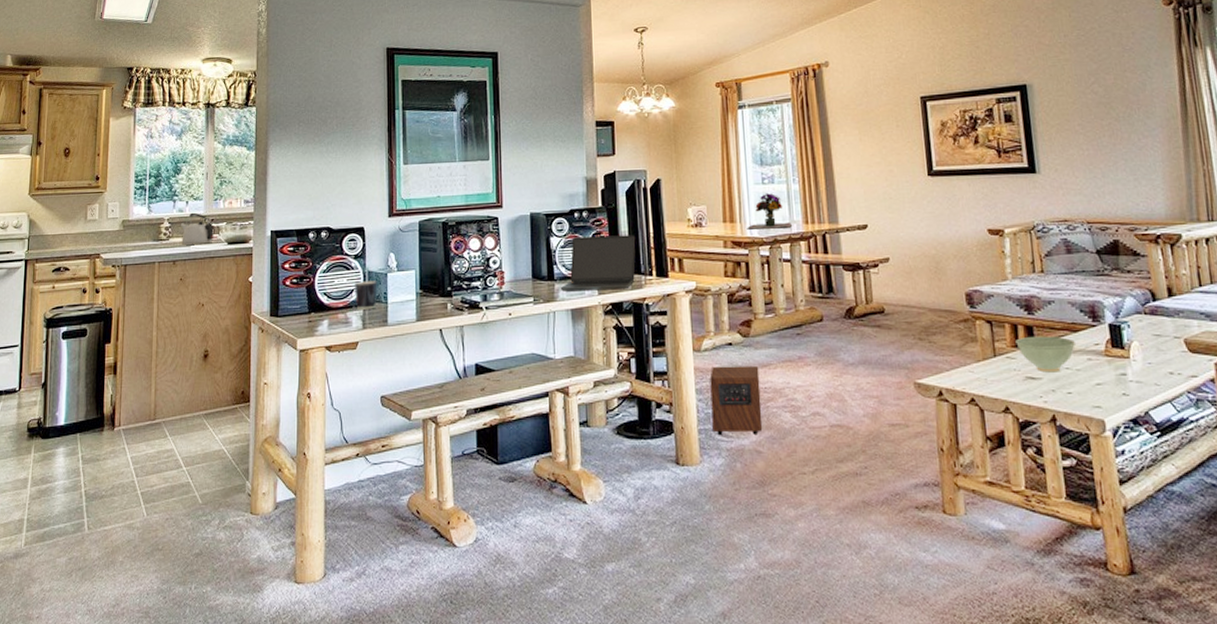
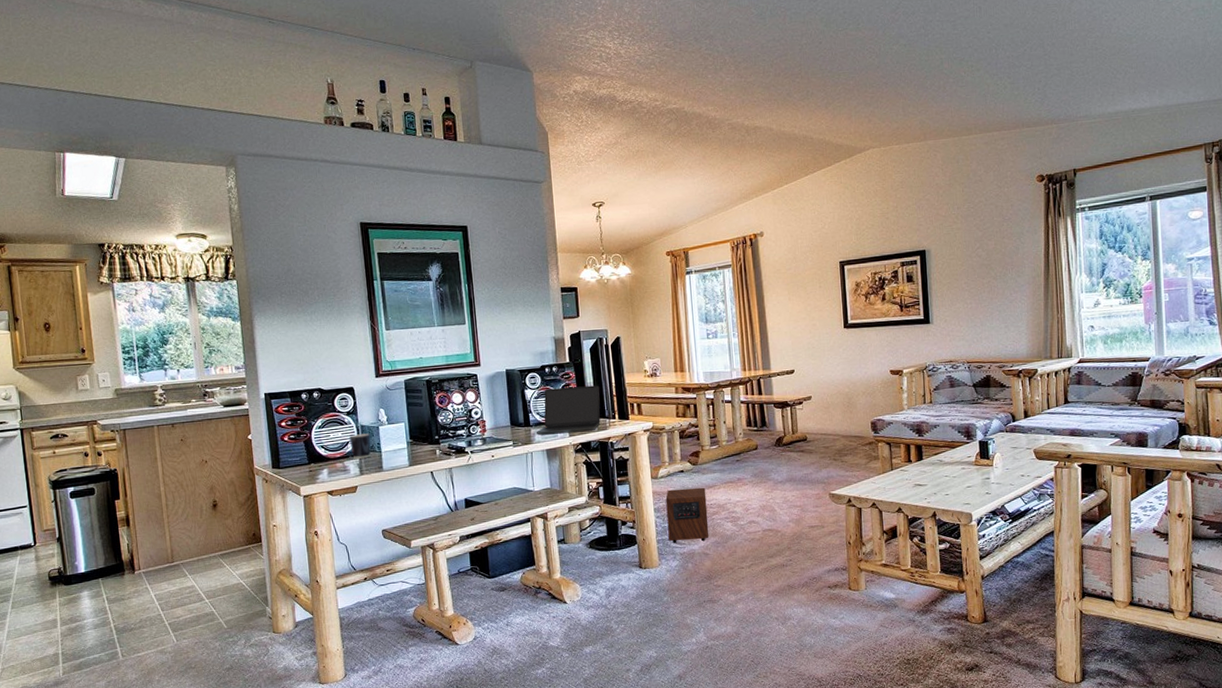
kettle: present [180,212,214,246] -> none [174,379,209,410]
flower arrangement: present [747,192,792,230] -> none [695,345,732,377]
bowl: present [1015,336,1075,373] -> none [908,452,953,480]

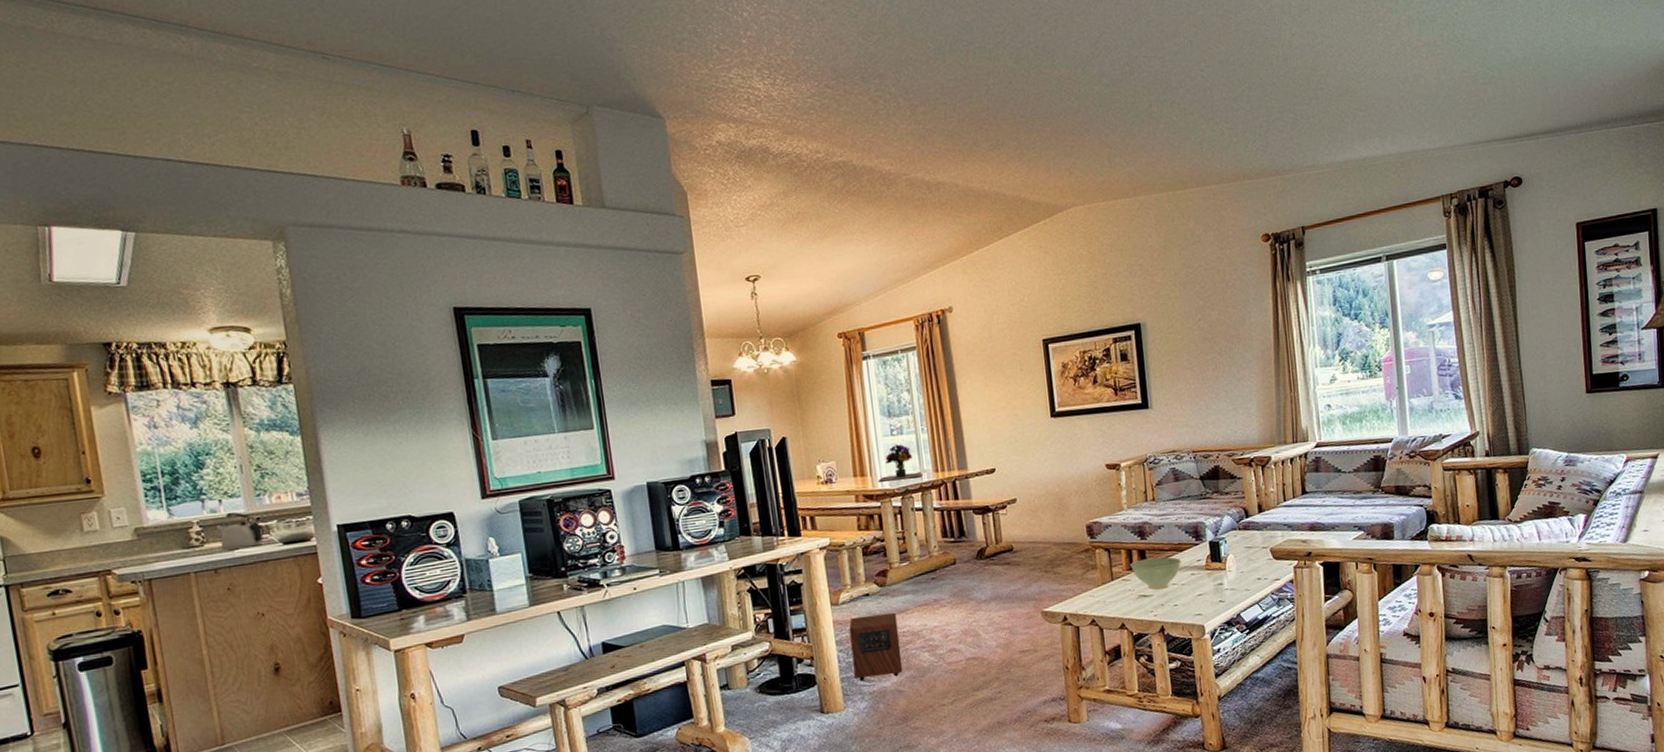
kettle: none [174,379,209,410] -> present [215,512,263,551]
mug: present [349,433,371,459] -> none [451,568,480,601]
laptop: present [535,385,600,434] -> none [687,496,766,559]
flower arrangement: none [695,345,732,377] -> present [878,444,922,482]
bowl: none [908,452,953,480] -> present [1130,557,1181,590]

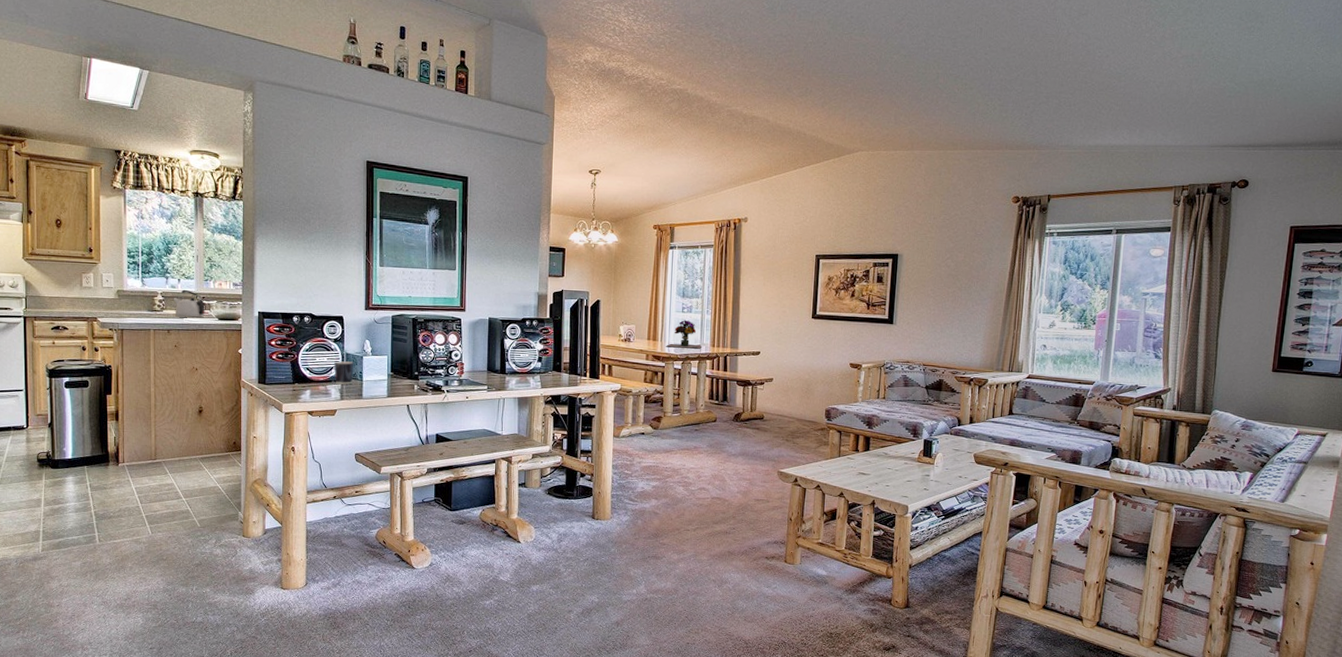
mug: none [451,568,480,601] -> present [334,361,354,385]
subwoofer: present [849,612,903,681] -> none [623,449,663,501]
bowl: present [1130,557,1181,590] -> none [856,444,898,471]

